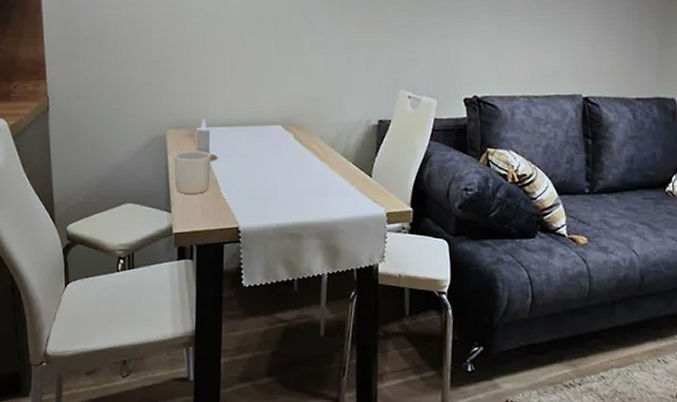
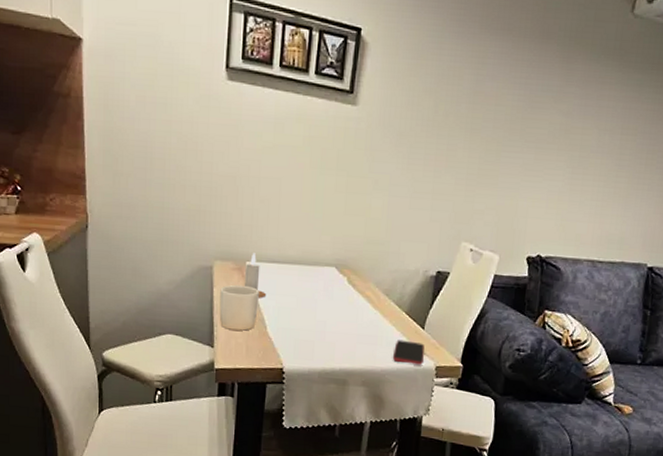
smartphone: none [343,190,374,212] -> present [392,340,425,365]

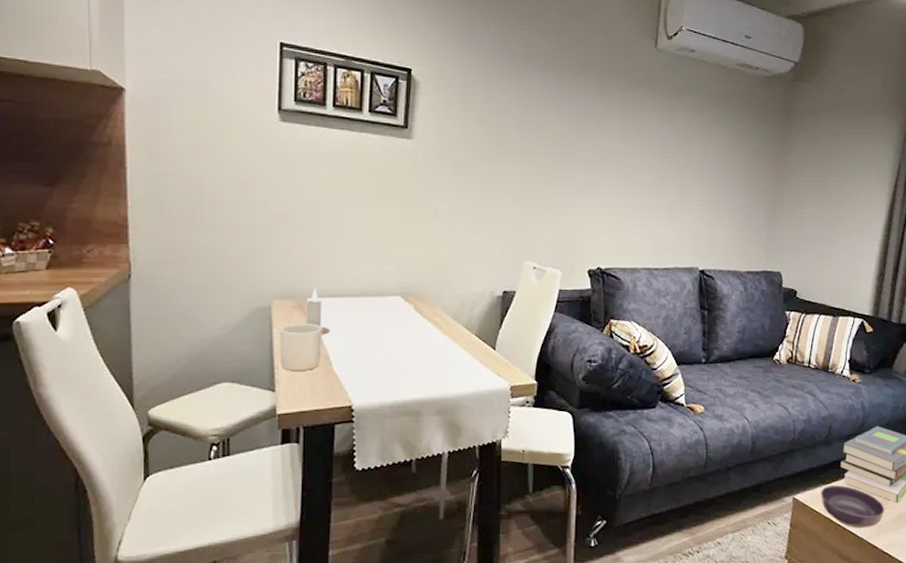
smartphone: present [392,340,425,365] -> none [465,363,497,387]

